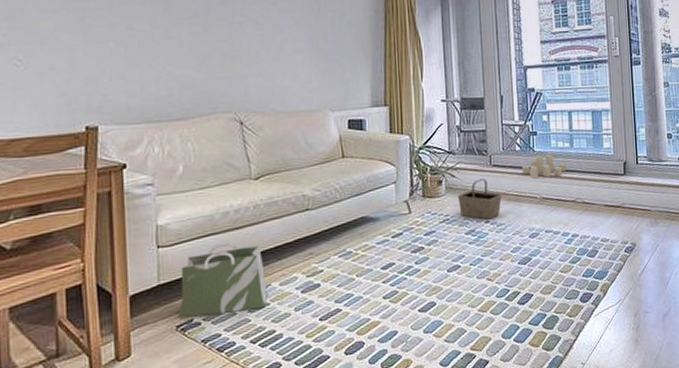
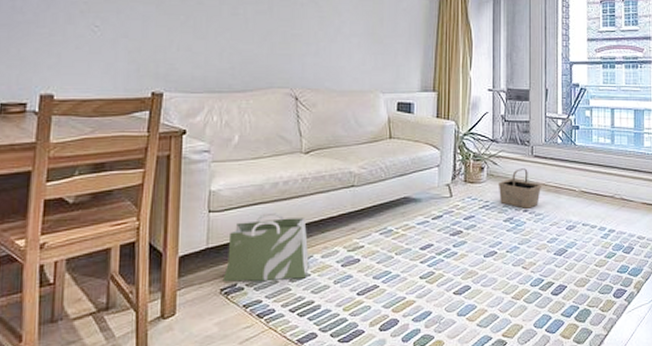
candle: present [522,154,567,179] -> none [563,148,606,172]

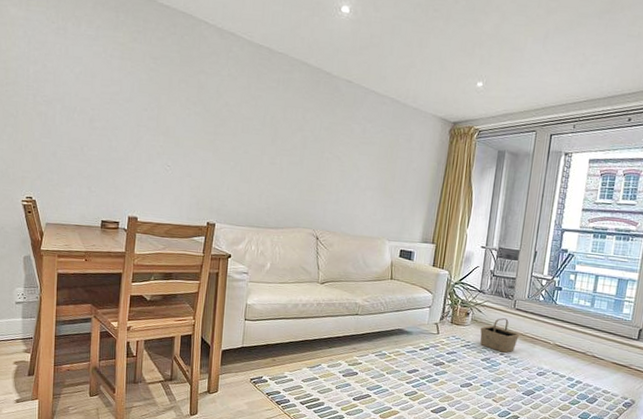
grocery bag: present [222,212,309,282] -> none [252,326,318,381]

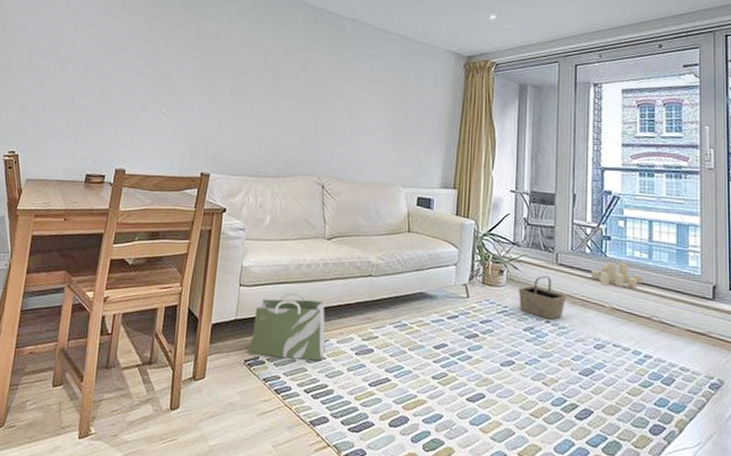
grocery bag: none [252,326,318,381] -> present [247,292,326,362]
candle: none [542,308,584,330] -> present [592,262,642,288]

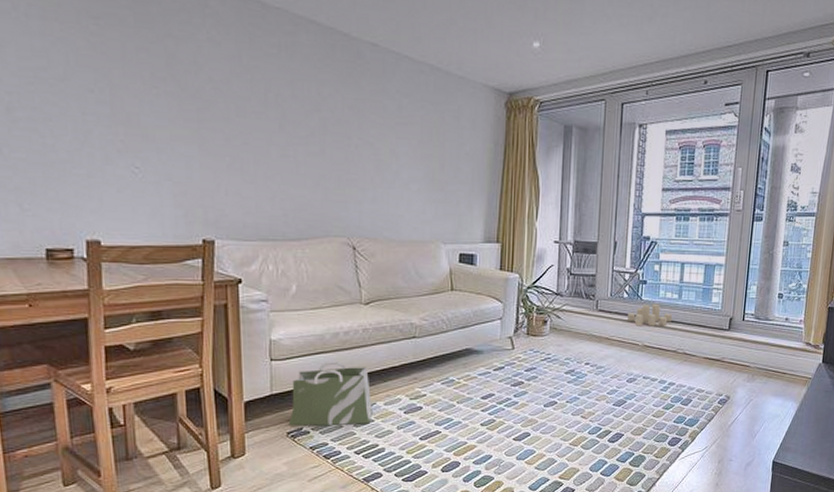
basket: present [518,276,566,320] -> none [560,322,604,362]

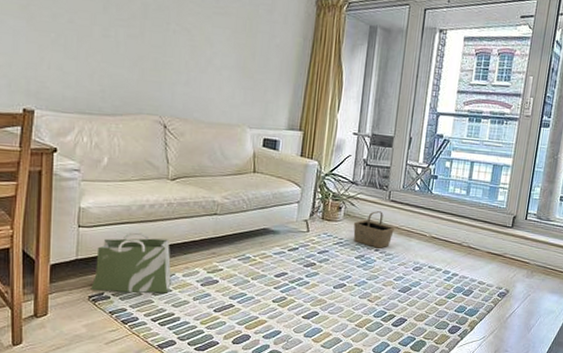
basket: none [560,322,604,362] -> present [353,211,394,248]
candle: present [628,303,672,326] -> none [417,198,459,220]

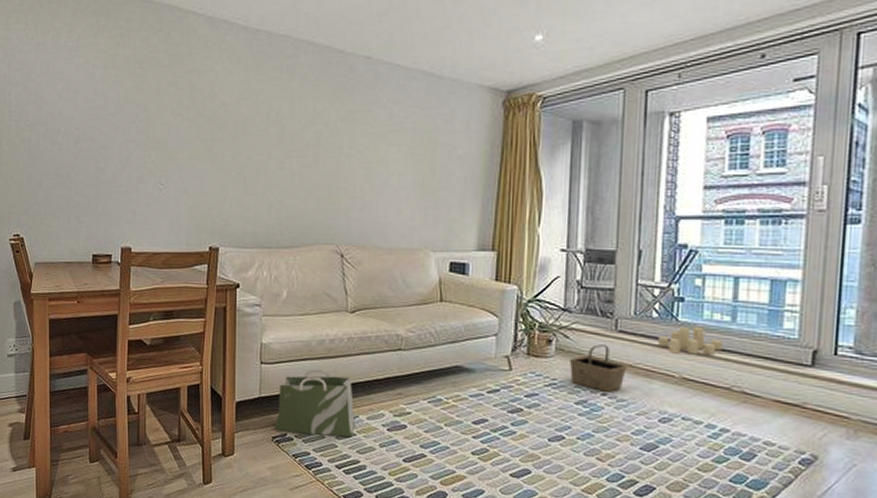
candle: none [417,198,459,220] -> present [658,326,723,356]

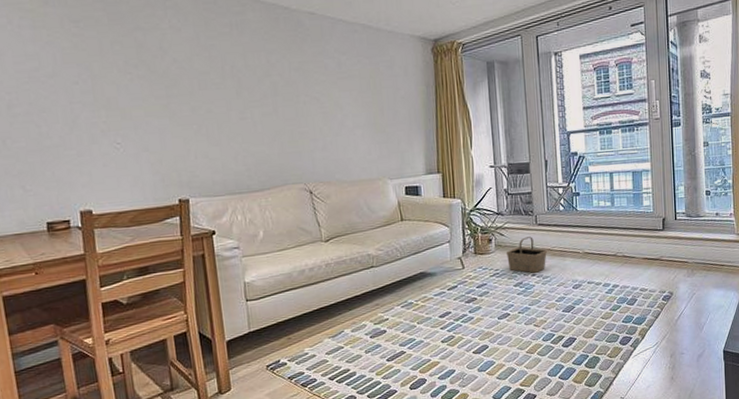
grocery bag: present [274,369,355,438] -> none [267,296,342,360]
candle: present [658,326,723,356] -> none [566,212,608,236]

